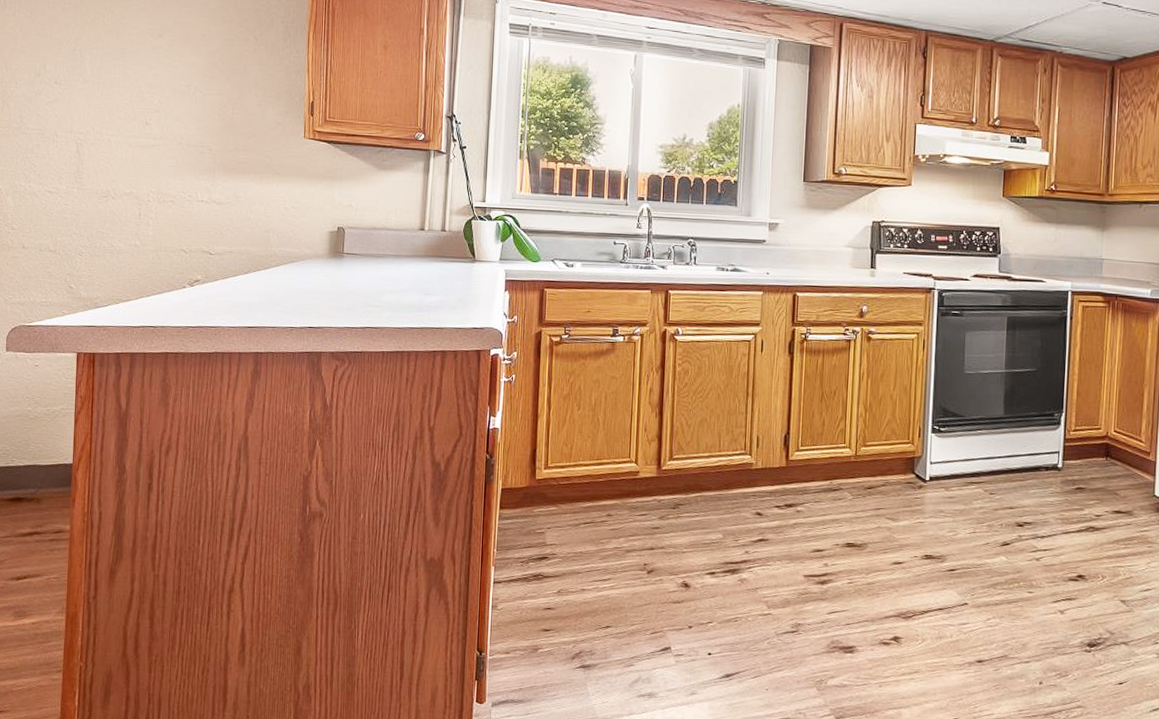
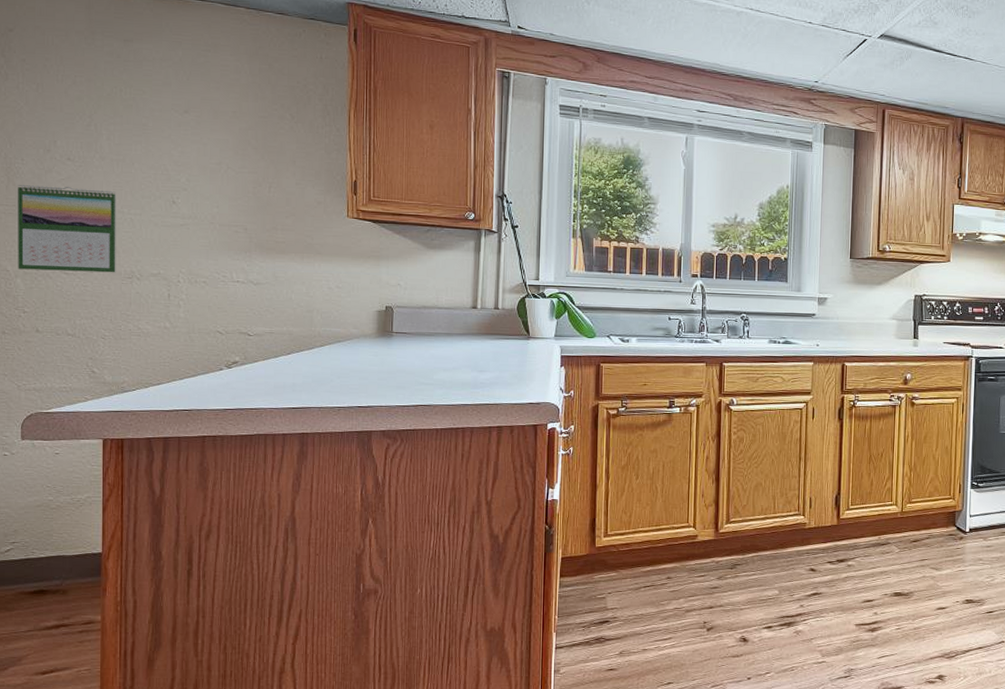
calendar: none [9,107,96,192] -> present [18,185,116,273]

